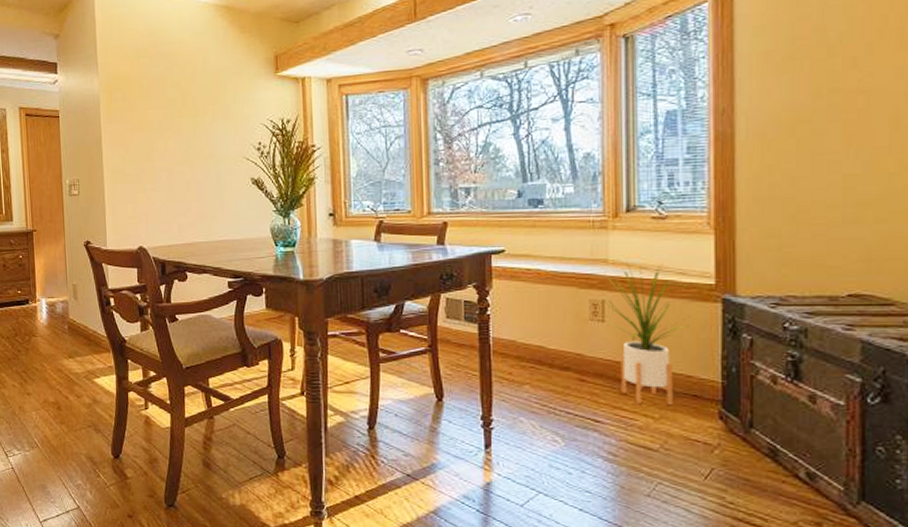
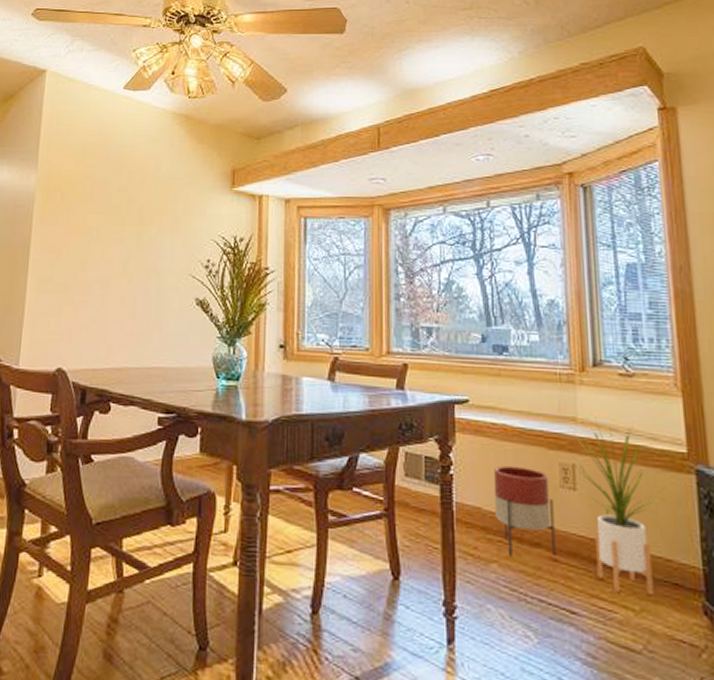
planter: none [527,304,583,379] -> present [493,465,556,556]

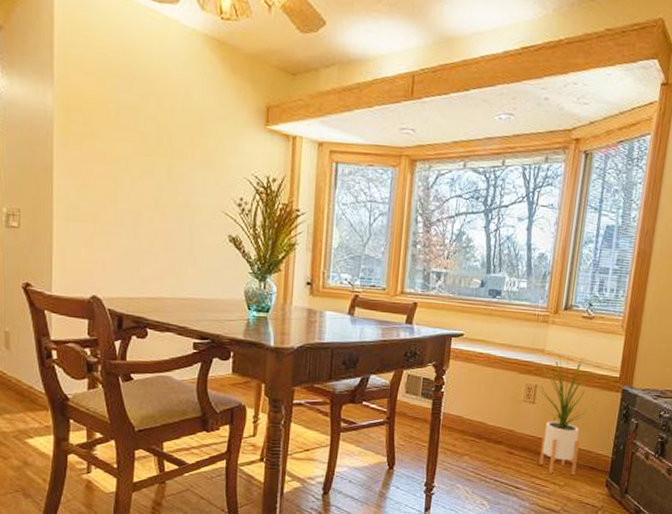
planter: present [493,465,556,556] -> none [471,385,517,451]

